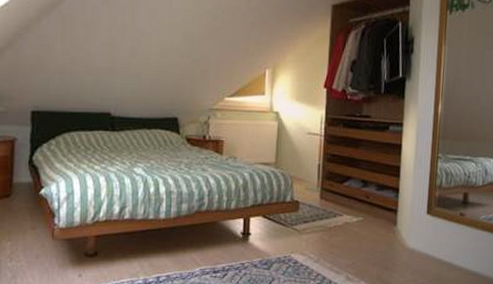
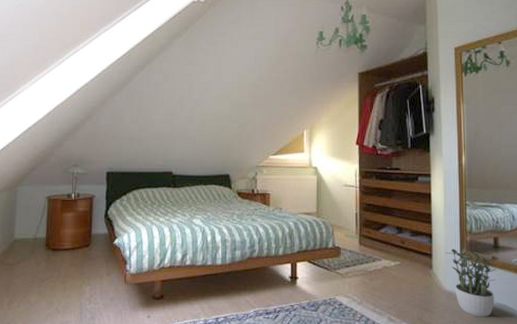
potted plant: none [412,202,468,276] -> present [445,246,500,317]

